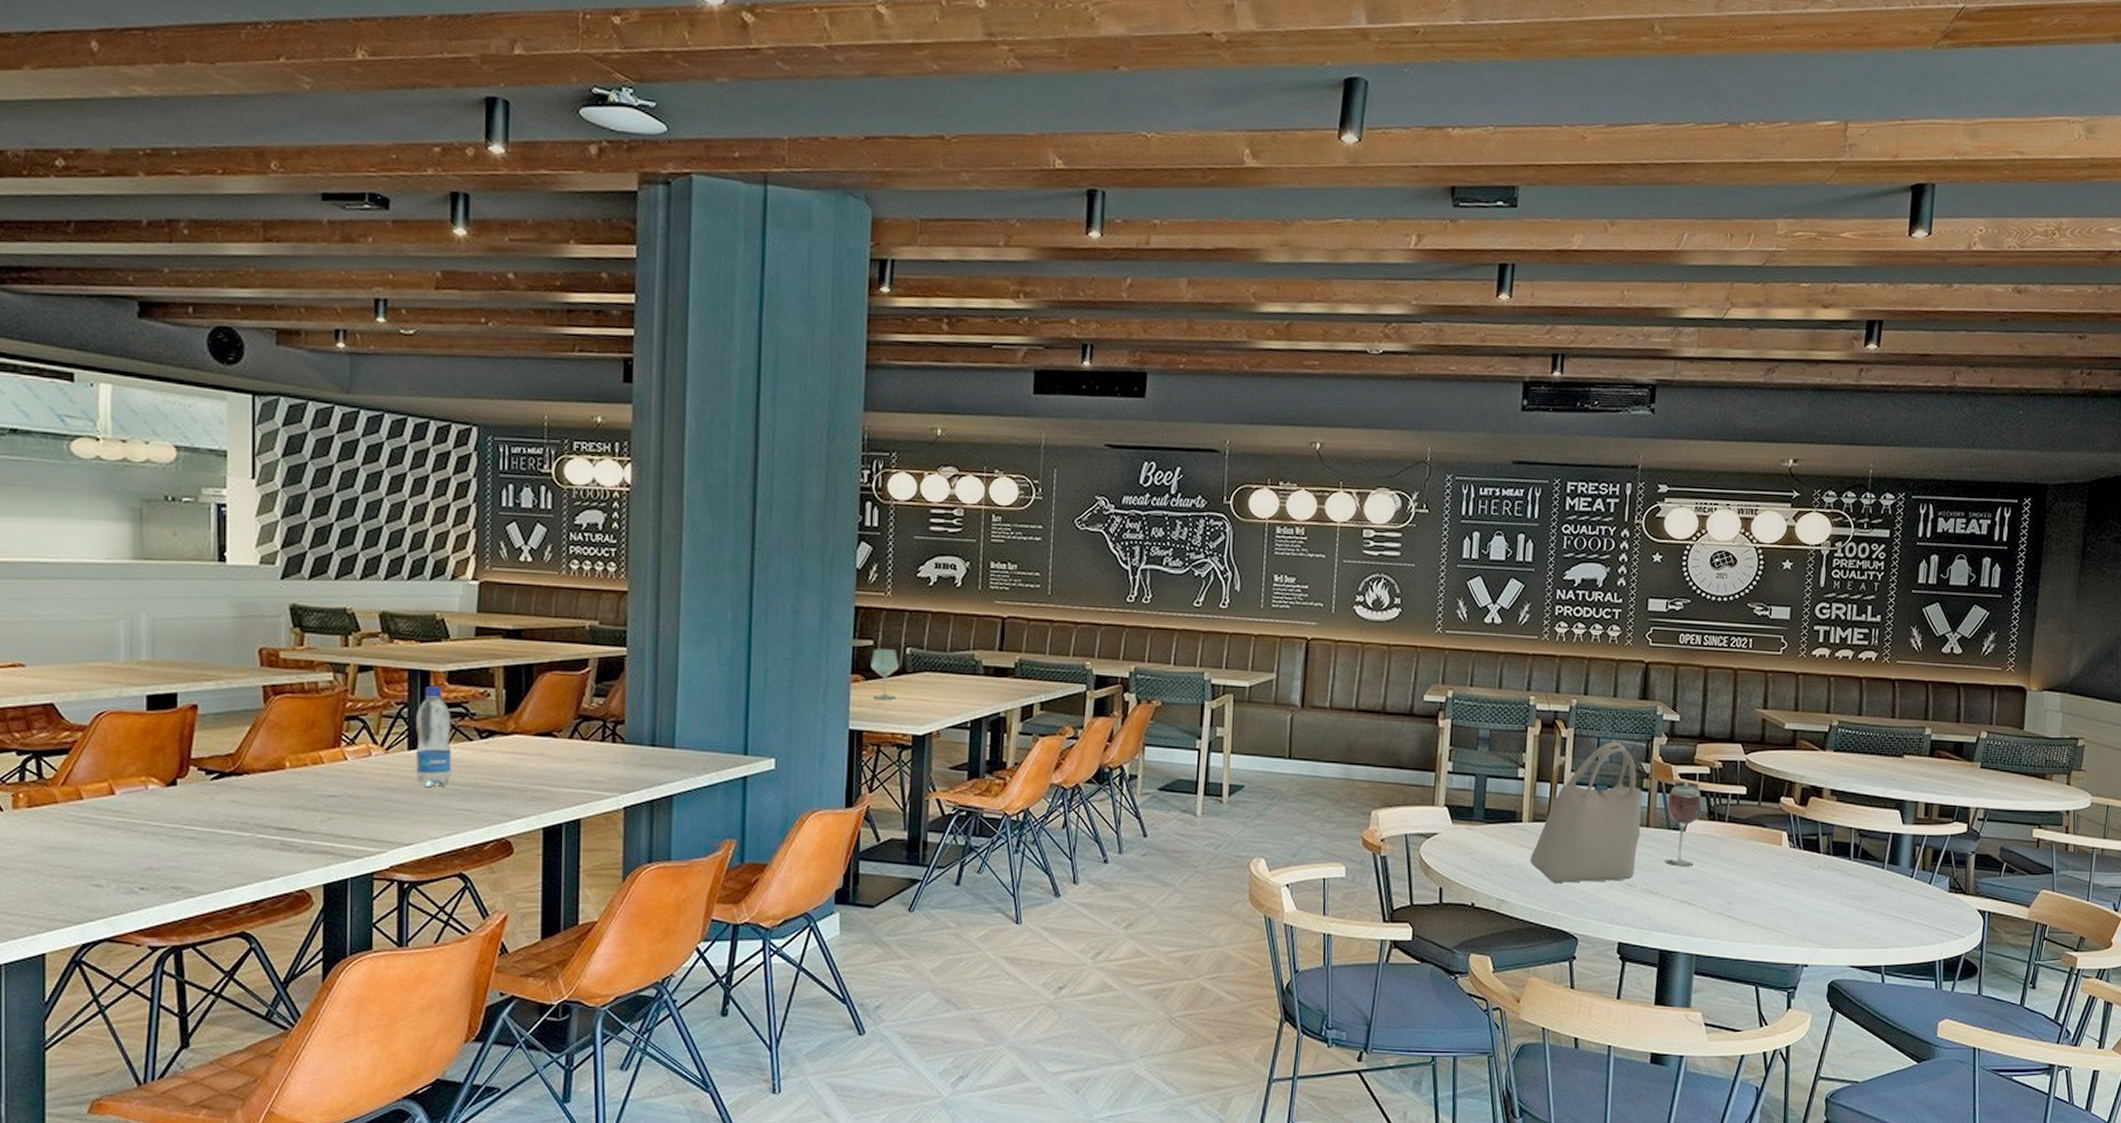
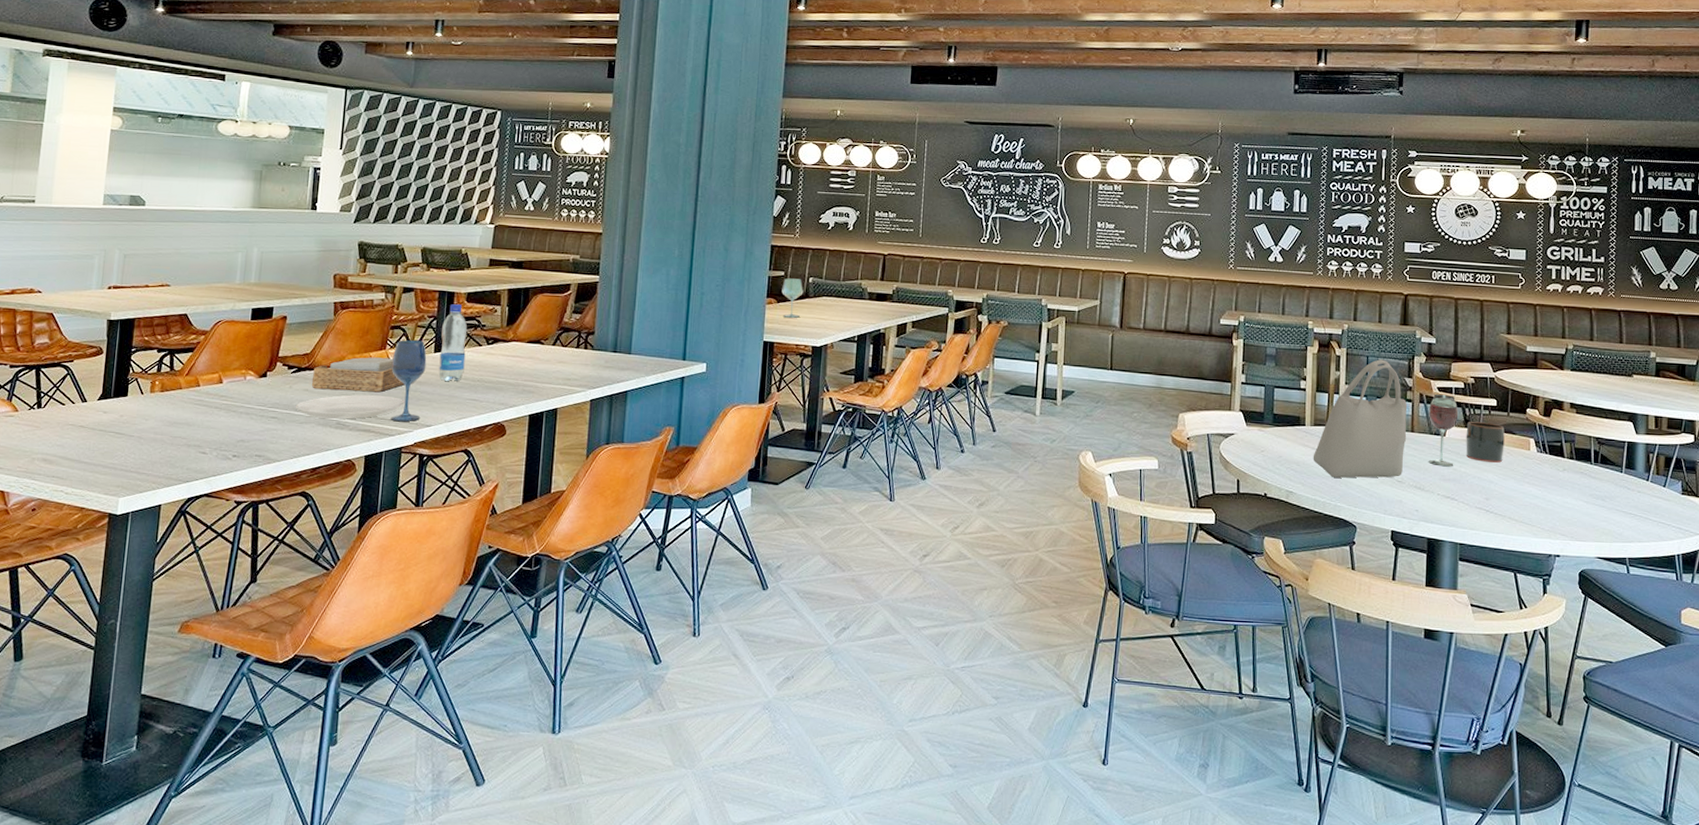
plate: none [220,805,374,839] -> present [295,394,406,420]
napkin holder: none [240,757,371,803] -> present [311,357,405,393]
wineglass: none [350,733,398,840] -> present [390,339,427,422]
mug: none [1708,812,1754,861] -> present [1466,421,1505,463]

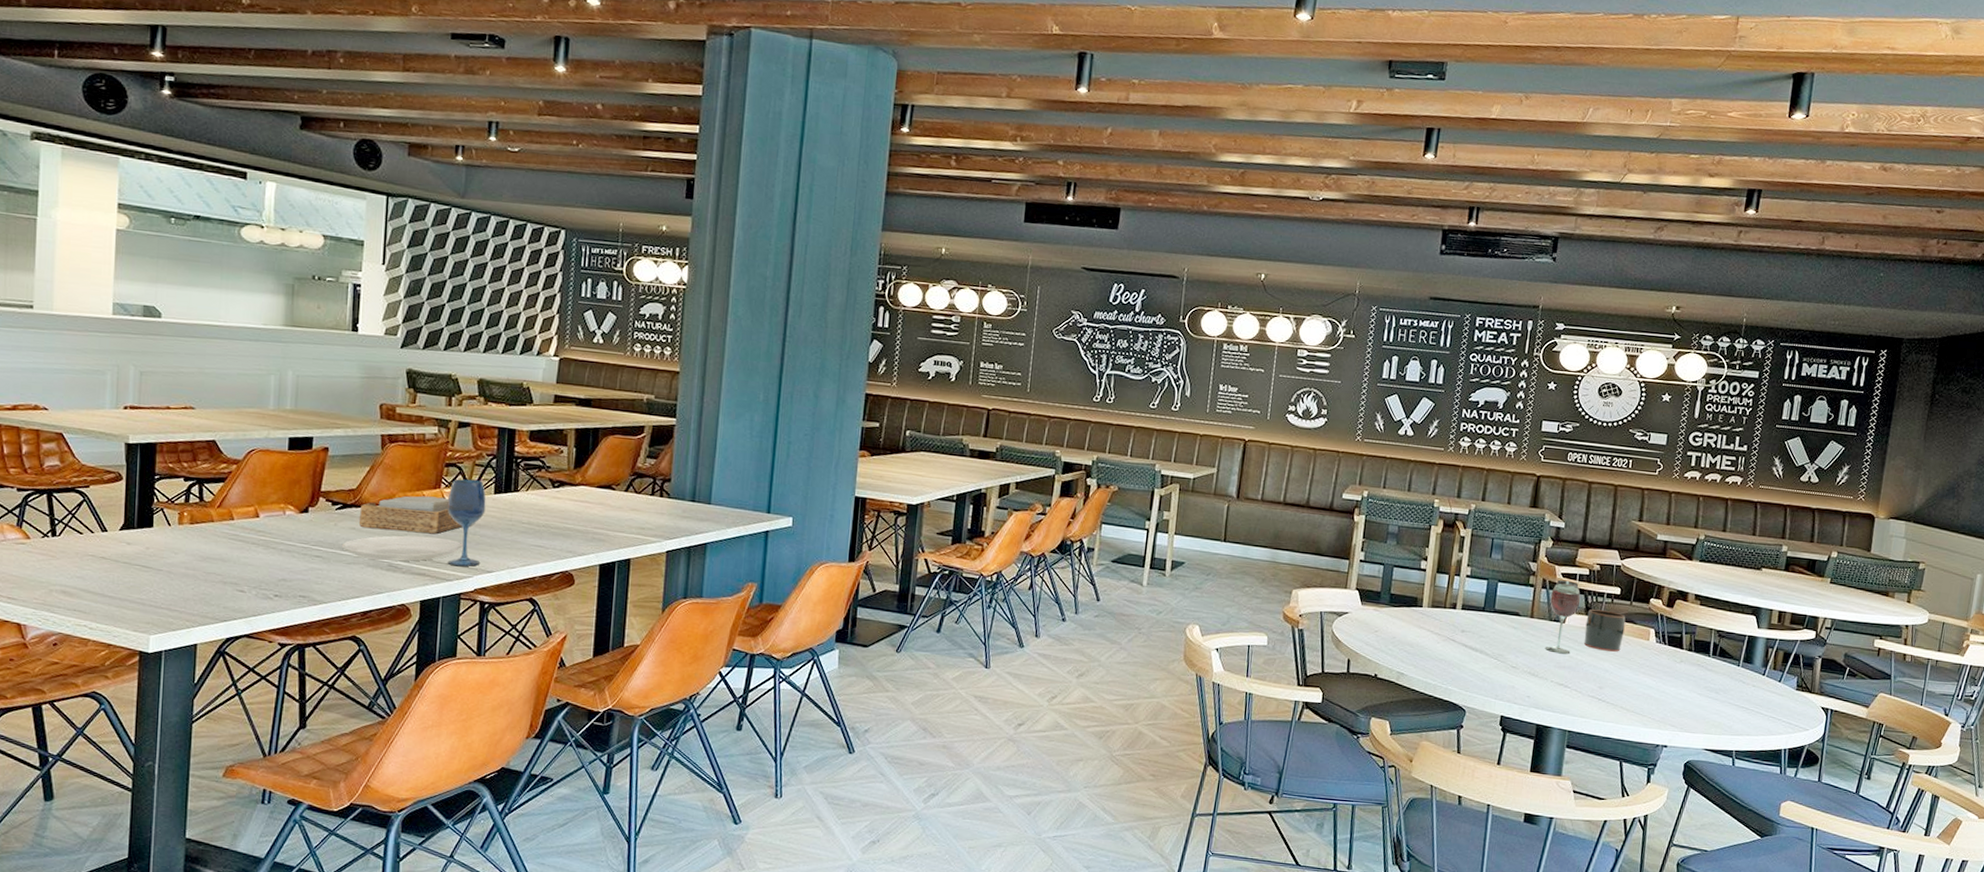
bottle: present [438,304,468,382] -> none [499,442,531,526]
wine glass: present [782,278,804,318] -> none [876,430,900,473]
handbag: present [1313,359,1408,478] -> none [1427,542,1529,663]

